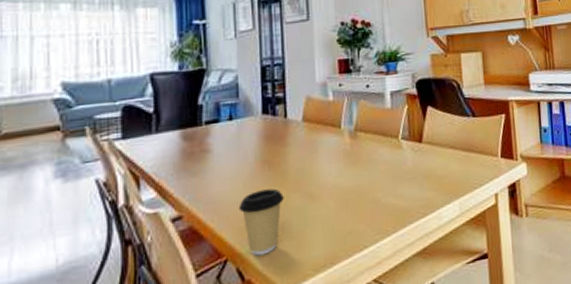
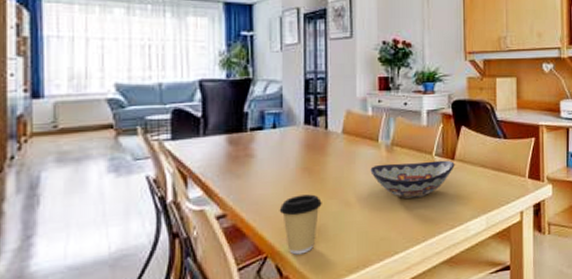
decorative bowl: none [334,143,423,187] -> present [370,160,455,198]

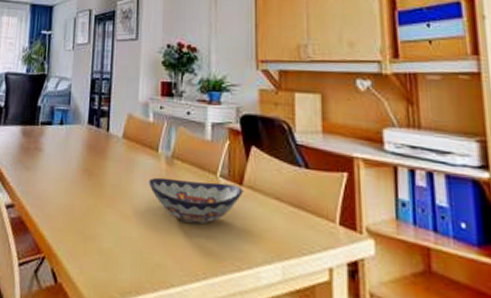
coffee cup: present [279,194,322,255] -> none [59,197,99,263]

